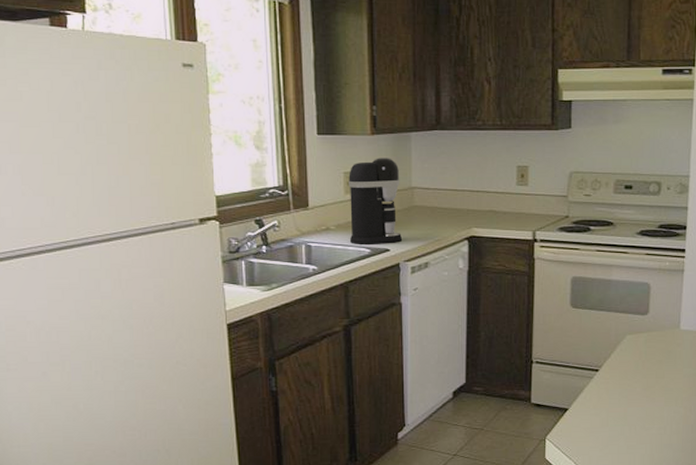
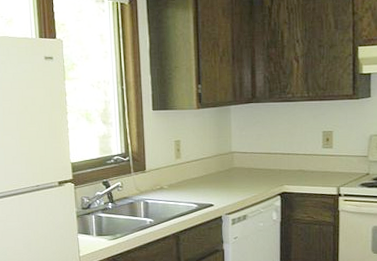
coffee maker: present [349,158,402,244] -> none [179,128,224,201]

